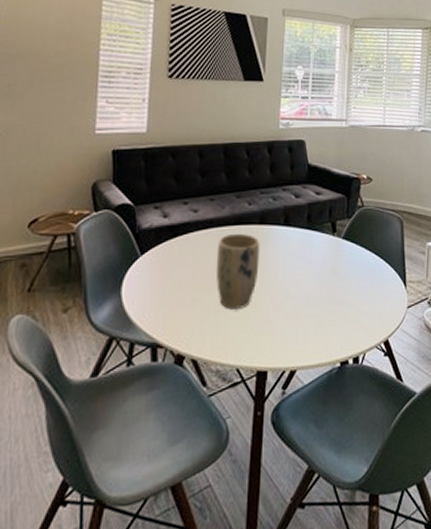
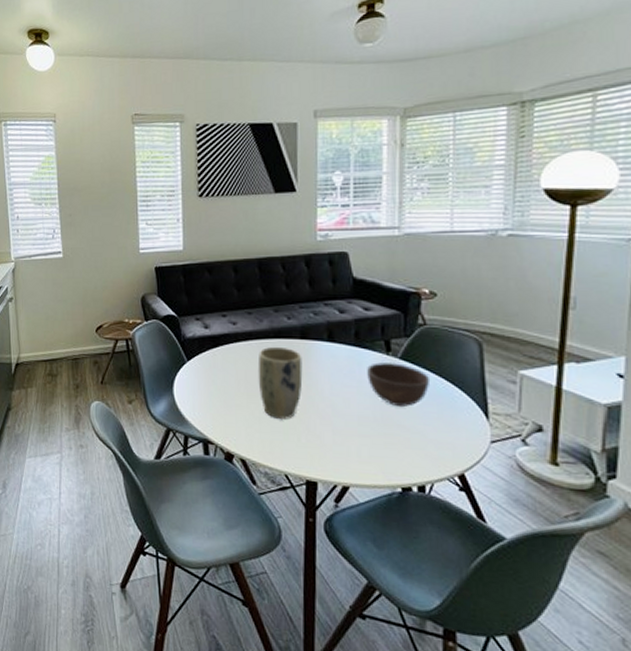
bowl: none [316,242,366,283] -> present [367,361,431,407]

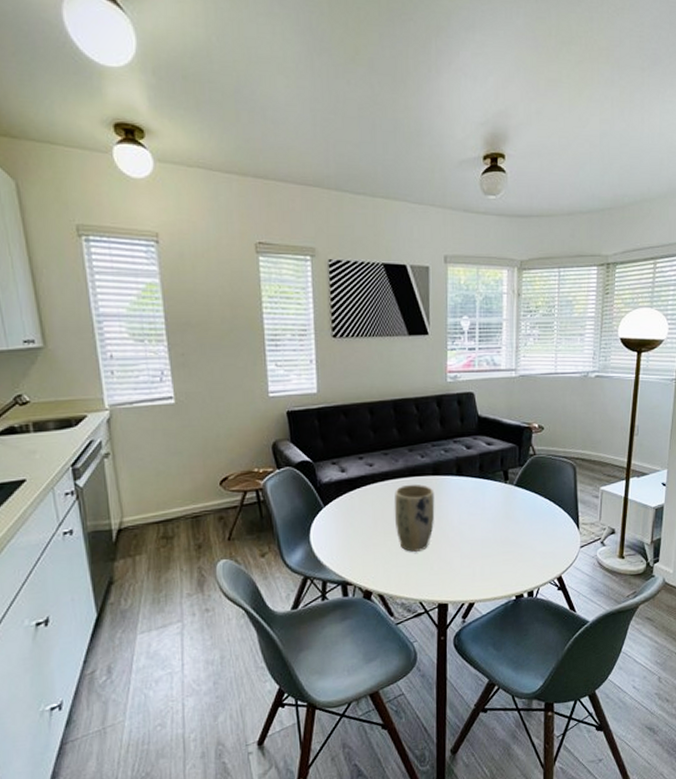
bowl: present [367,361,431,407] -> none [489,489,538,527]

